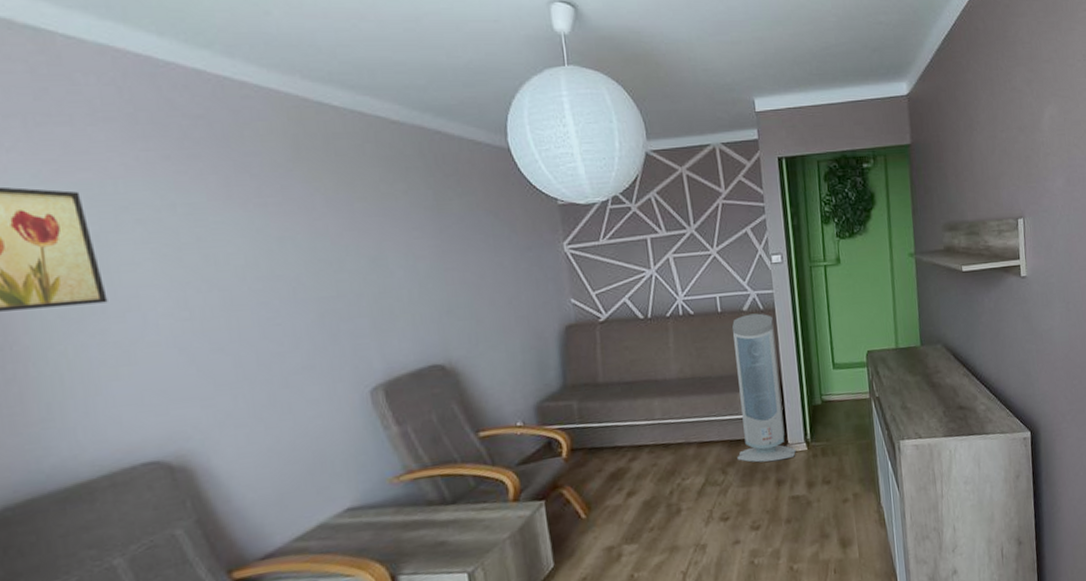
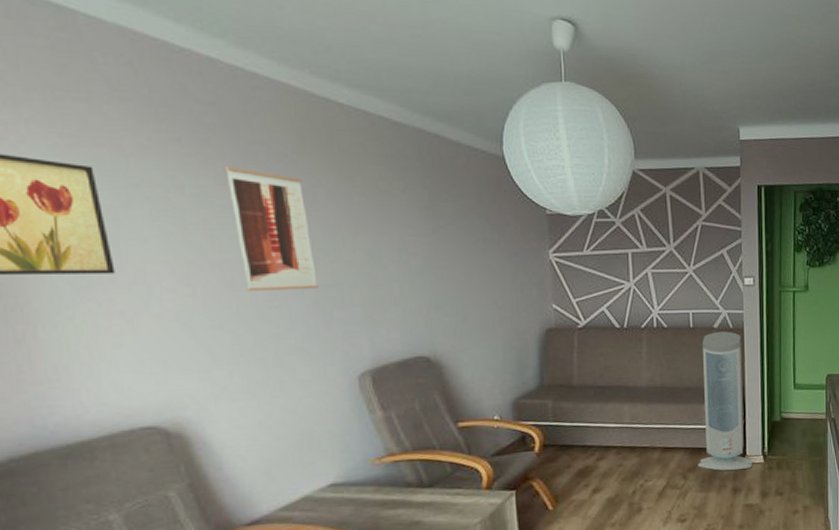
wall art: none [218,181,323,311] -> present [225,167,319,292]

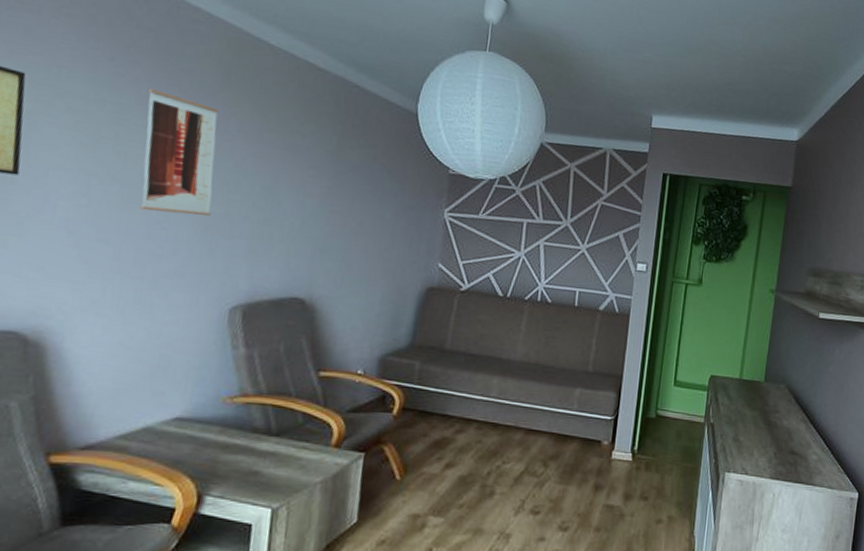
air purifier: present [698,331,753,471] -> none [561,314,626,466]

